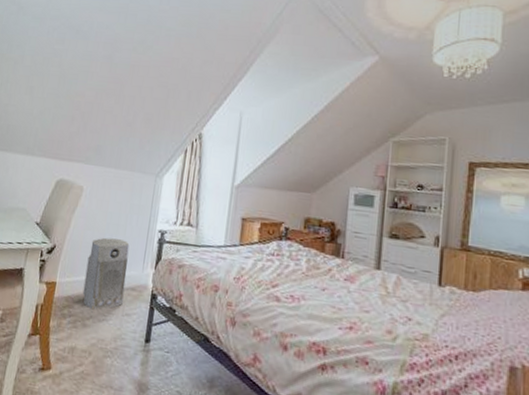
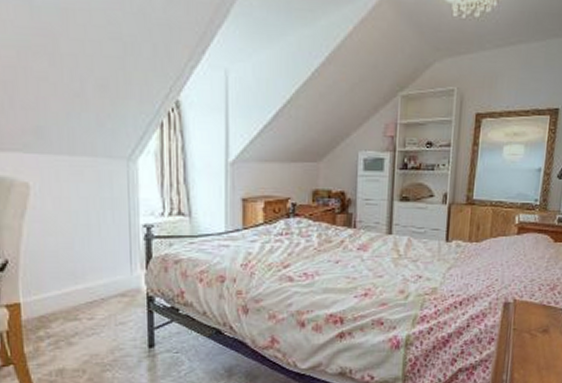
air purifier: present [82,237,130,310] -> none [56,242,113,326]

